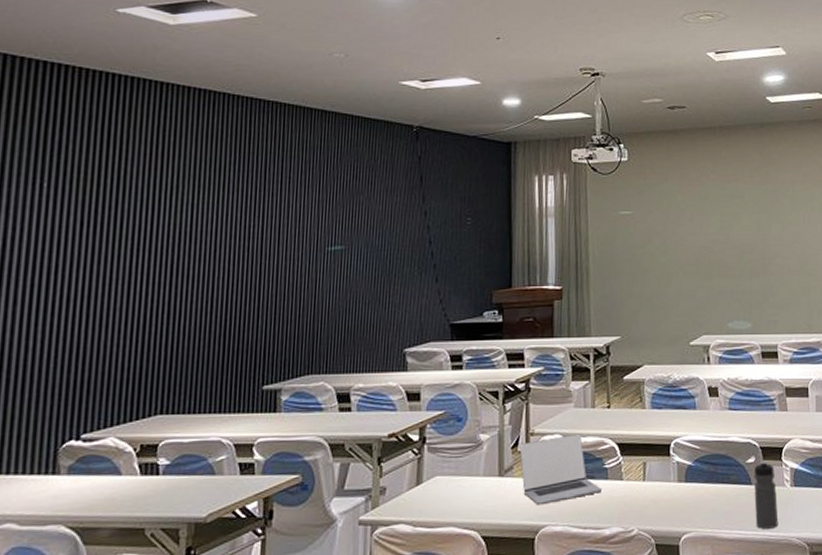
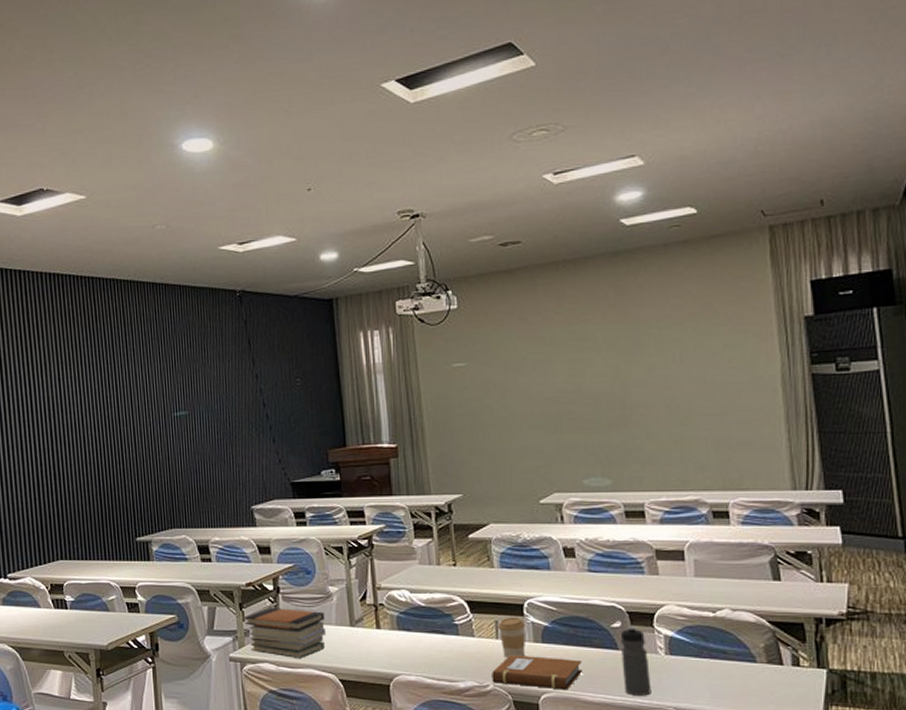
book stack: none [382,459,473,517] -> present [245,607,327,659]
laptop: present [519,433,603,506] -> none [367,590,454,655]
notebook: none [635,496,721,529] -> present [490,654,583,690]
coffee cup: none [646,457,671,501] -> present [498,617,526,658]

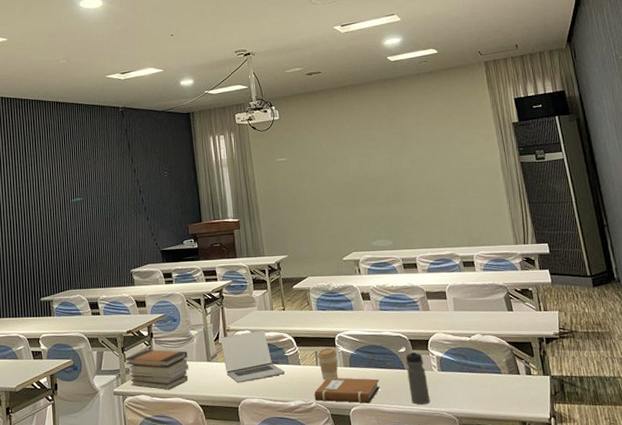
laptop: none [367,590,454,655] -> present [220,330,286,383]

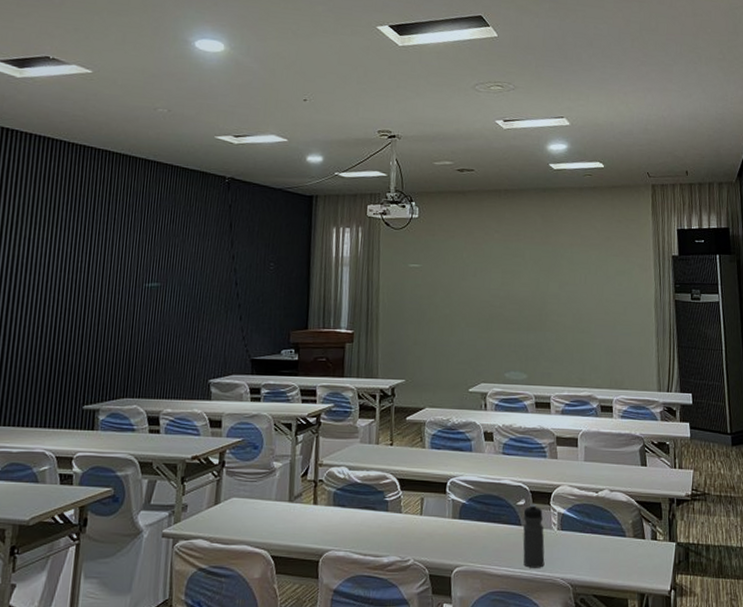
book stack: present [126,349,189,391] -> none [184,481,266,535]
laptop: present [220,330,286,383] -> none [308,467,383,531]
notebook: present [313,377,381,403] -> none [412,530,491,564]
coffee cup: present [317,347,338,381] -> none [423,494,447,534]

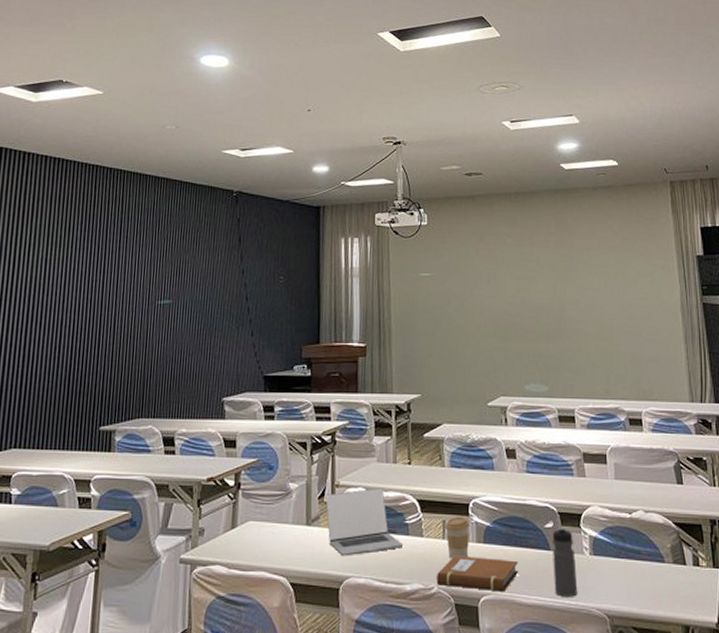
laptop: none [308,467,383,531] -> present [325,488,404,556]
notebook: none [412,530,491,564] -> present [435,555,519,592]
coffee cup: none [423,494,447,534] -> present [445,516,469,559]

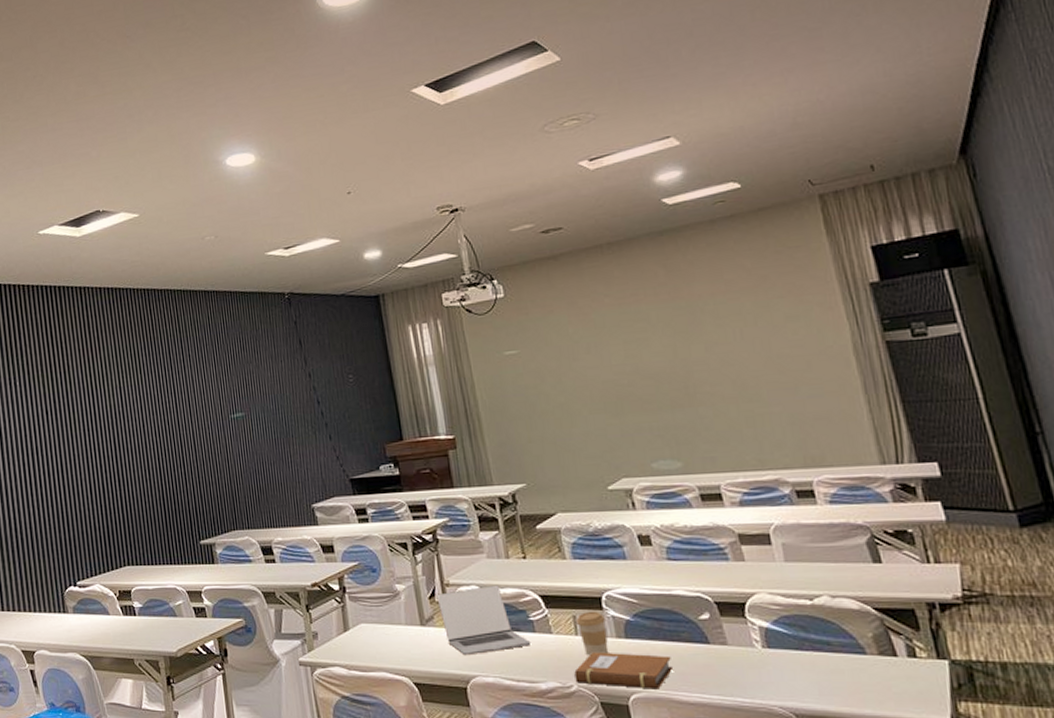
water bottle: present [552,526,578,597] -> none [709,617,752,694]

